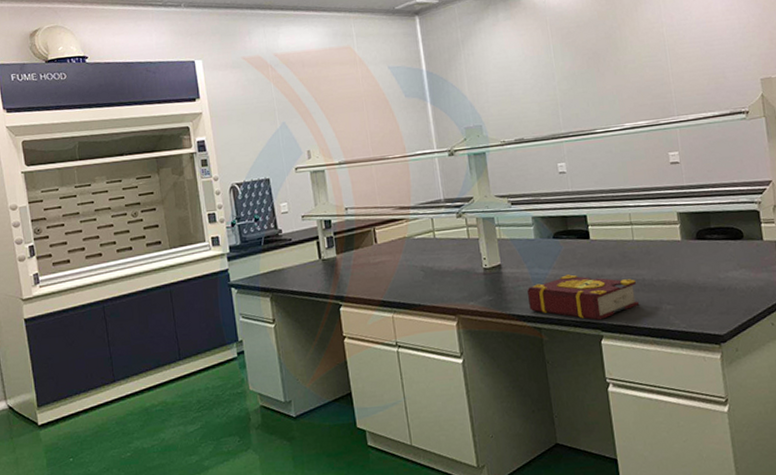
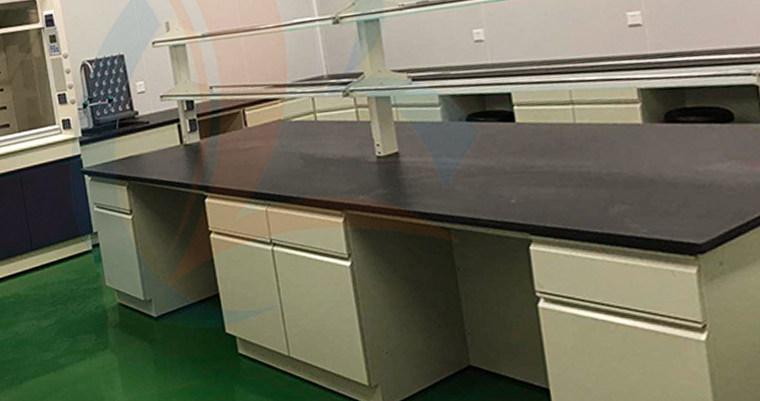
book: present [527,274,639,321] -> none [432,165,581,222]

